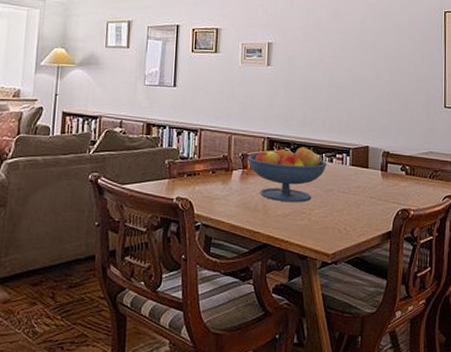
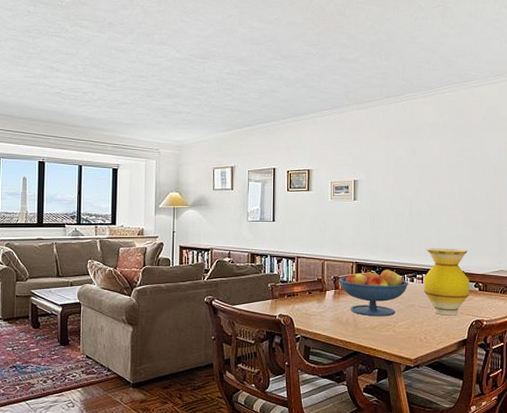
vase: none [343,123,395,203] -> present [423,248,469,316]

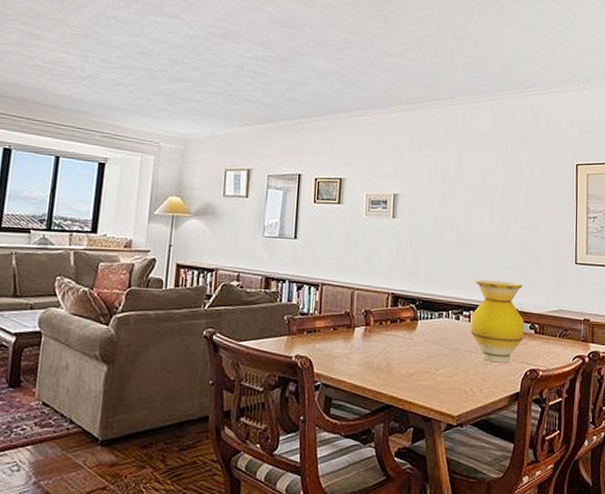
fruit bowl: present [339,269,408,317] -> none [371,303,453,362]

